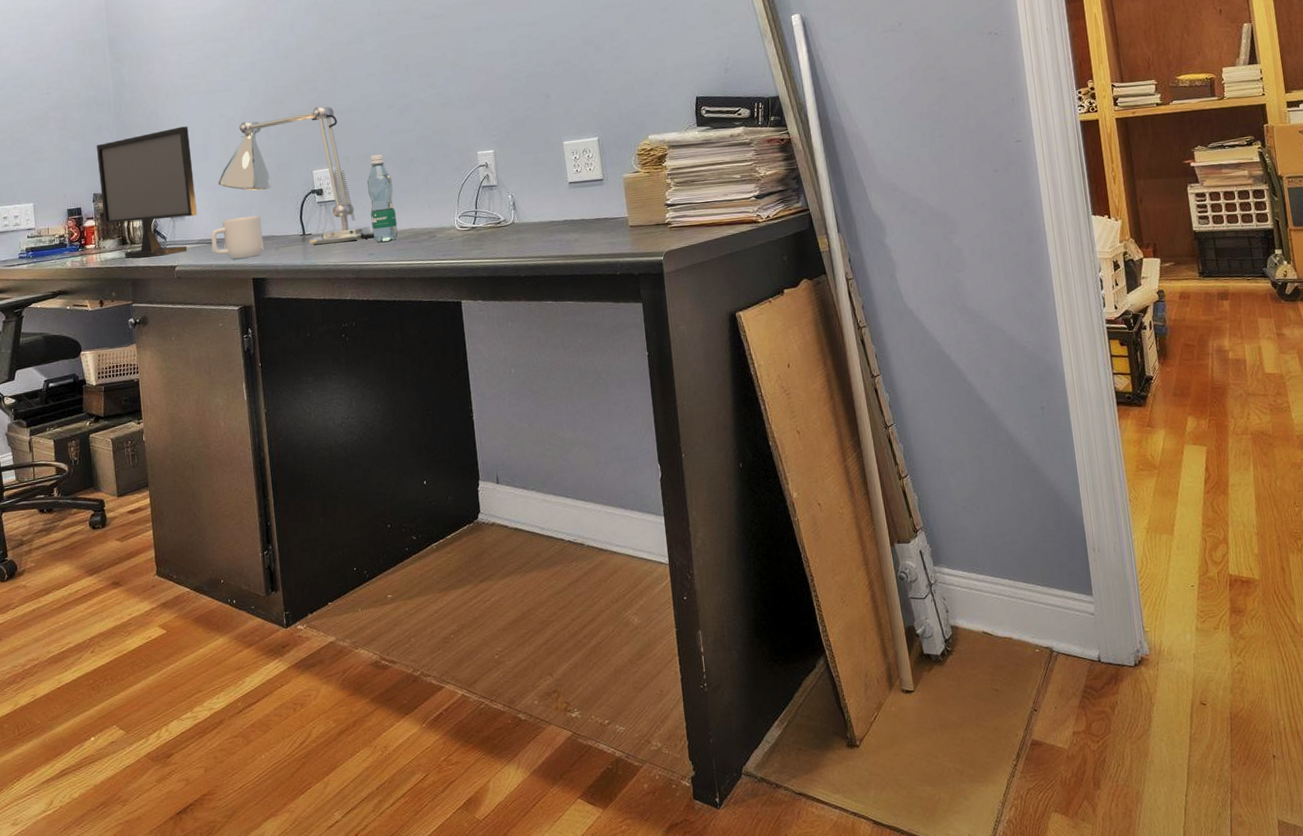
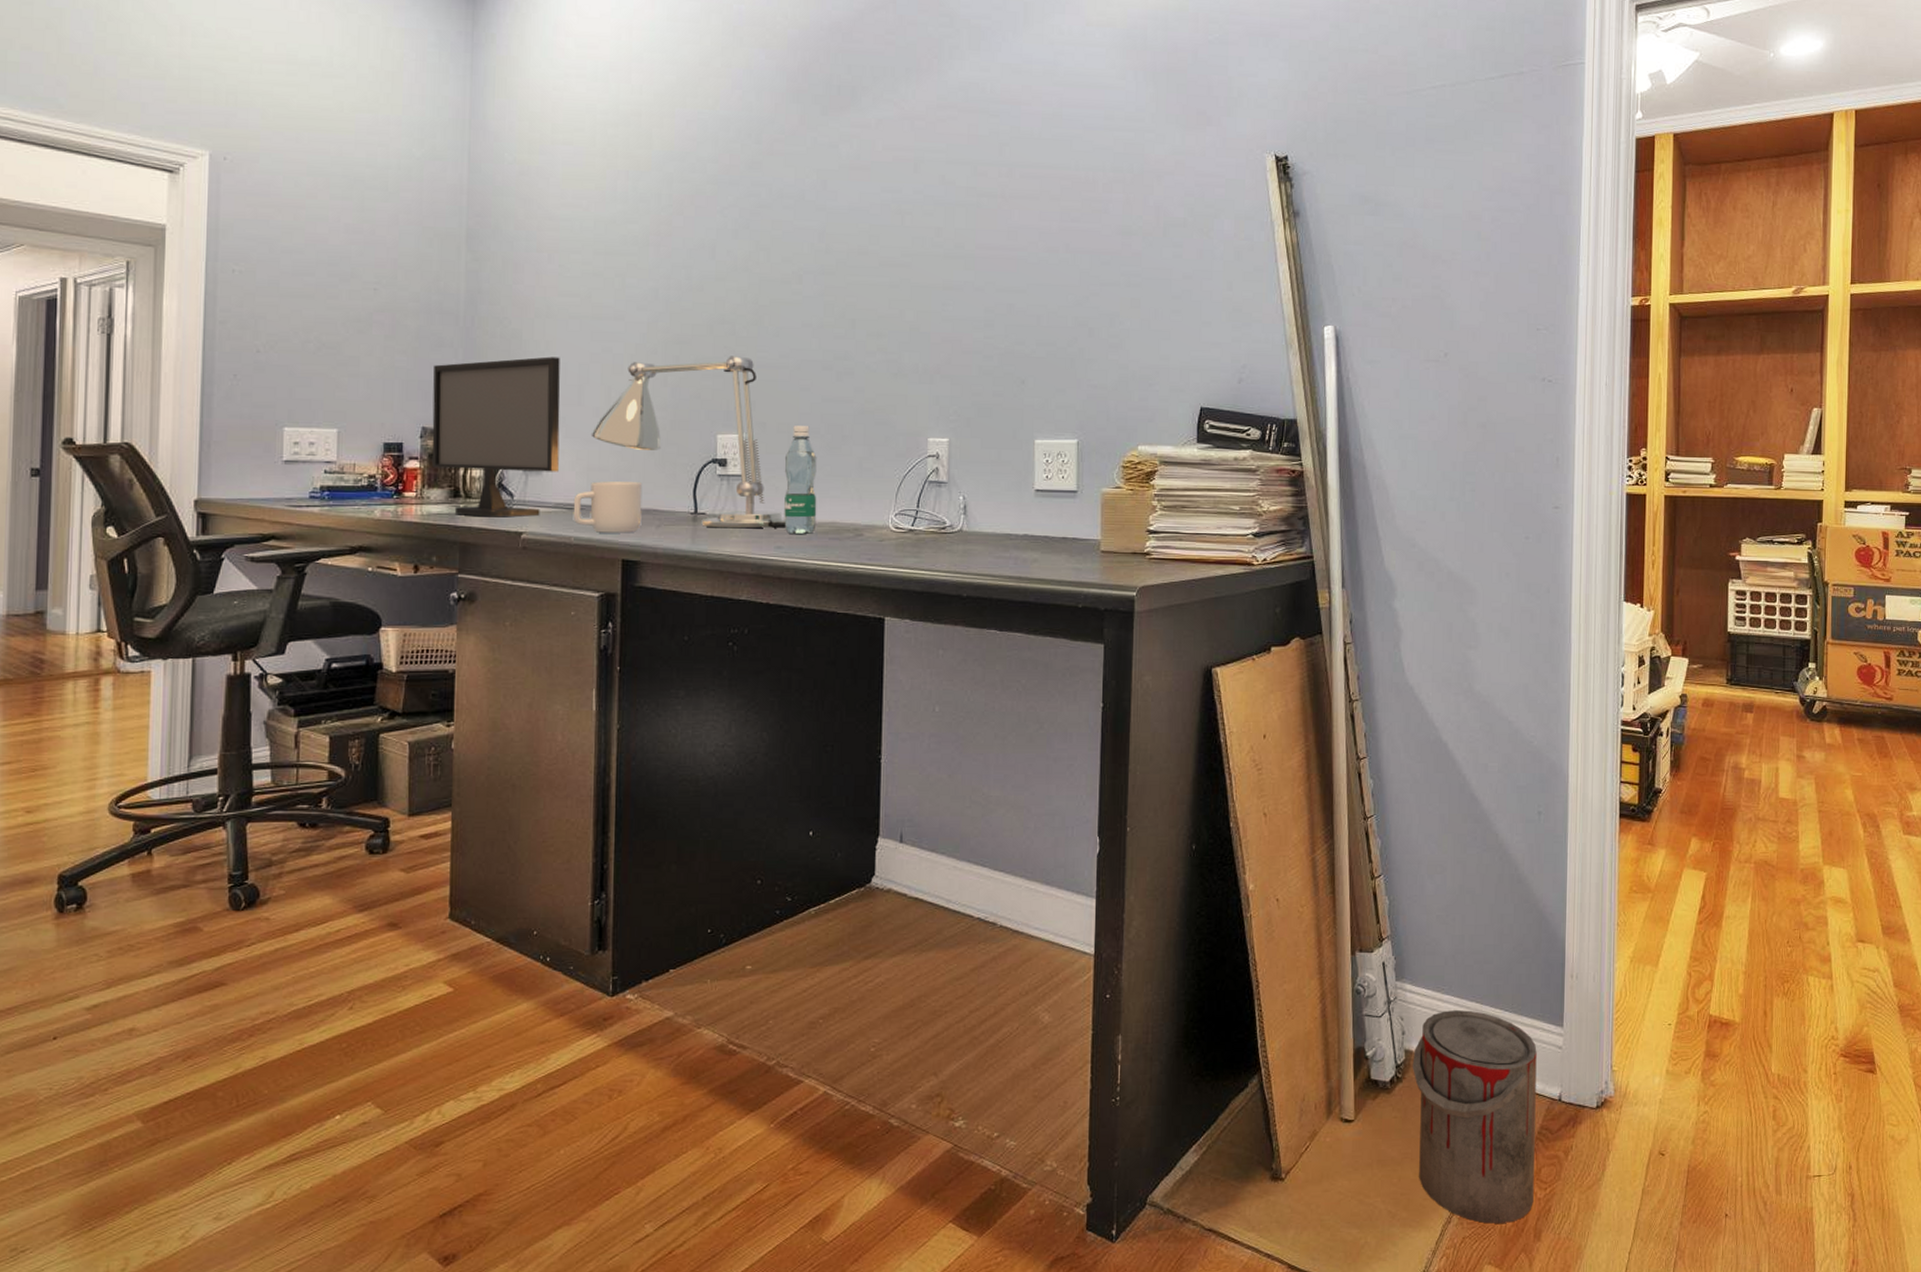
paint can: none [959,587,1089,776] -> present [1412,1010,1537,1224]

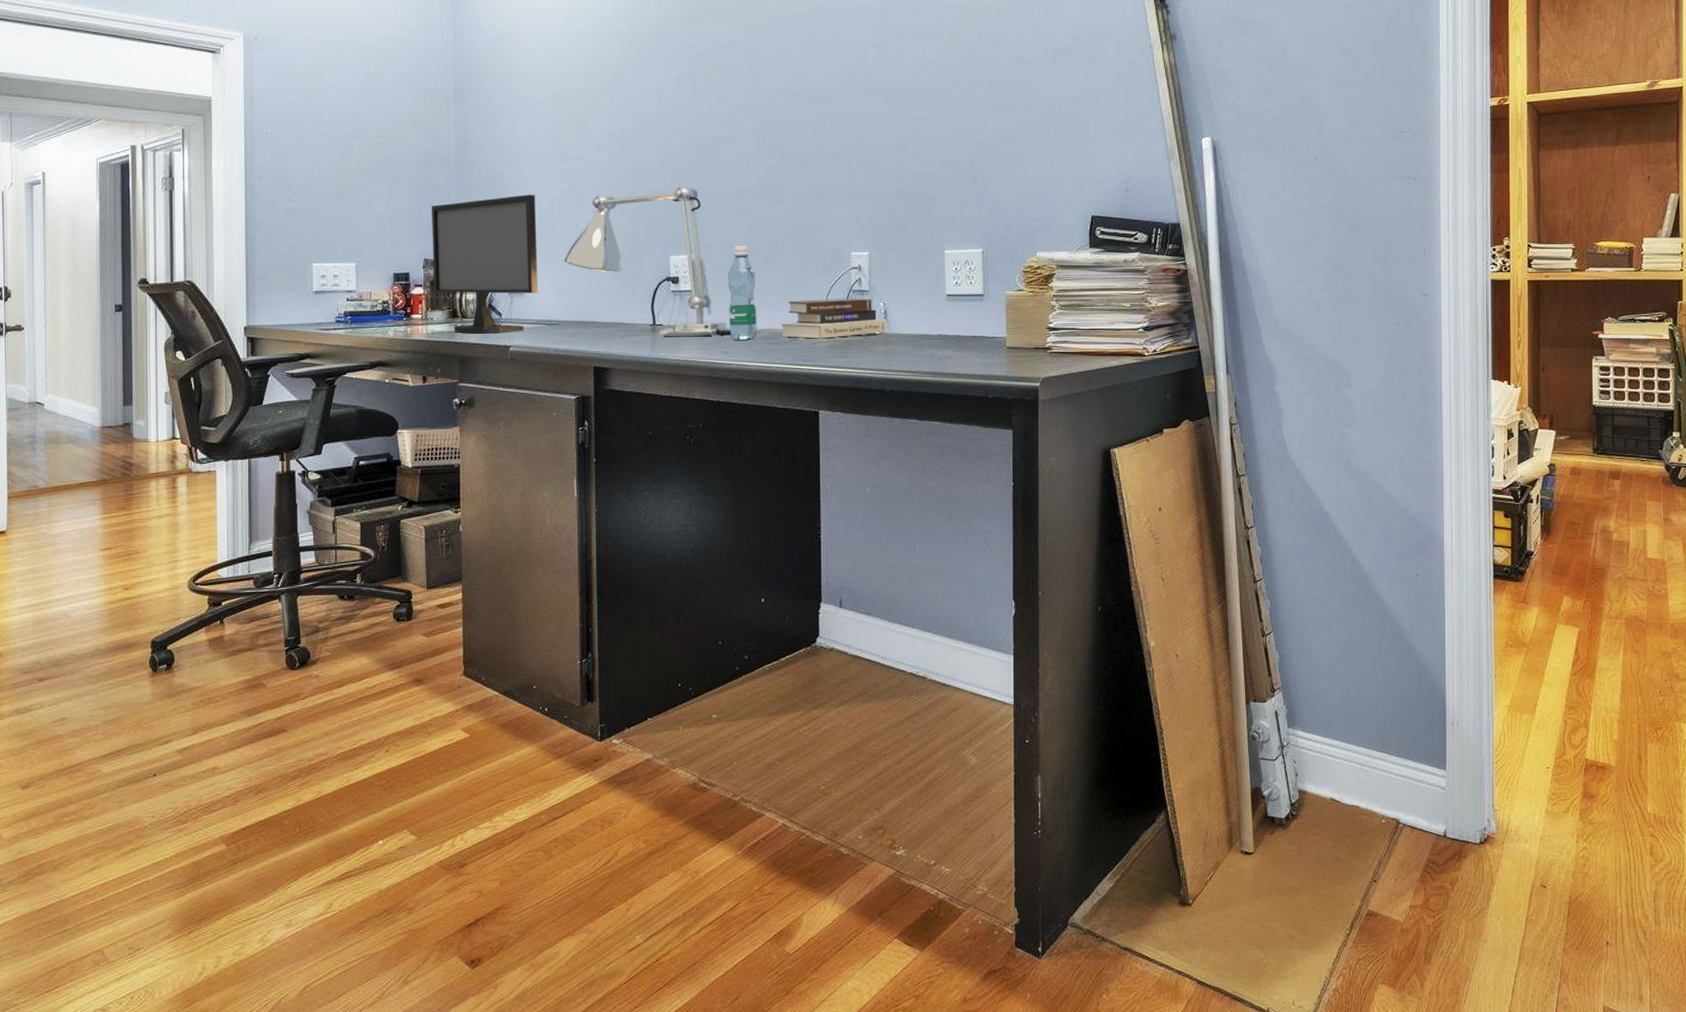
mug: present [573,481,643,533] -> none [551,300,609,344]
books: none [843,489,967,535] -> present [780,298,887,339]
paint can: present [1412,1010,1537,1224] -> none [1305,754,1423,947]

